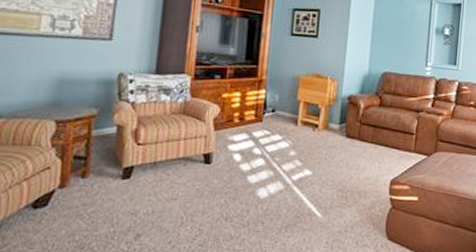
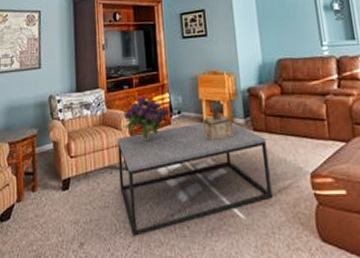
coffee table: none [193,123,356,229] -> present [117,122,273,236]
bouquet: none [207,88,263,136] -> present [123,96,169,141]
decorative box: none [295,110,327,142] -> present [202,107,233,140]

